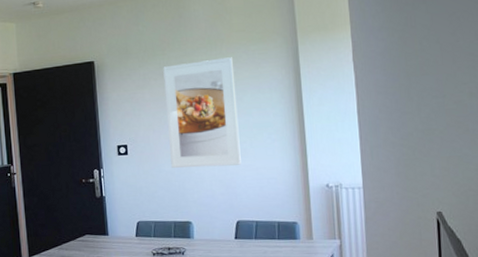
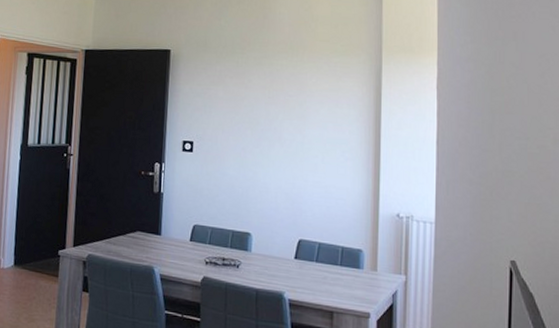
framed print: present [163,57,241,168] -> none [237,65,313,180]

